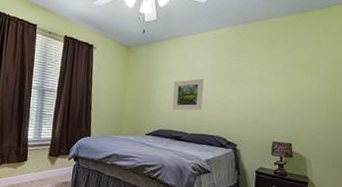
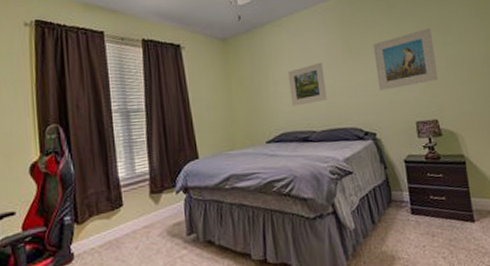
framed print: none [246,66,302,112] -> present [372,28,438,91]

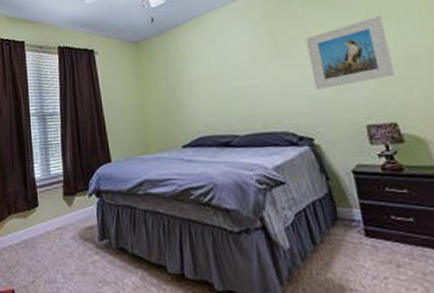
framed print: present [287,62,327,106] -> none [204,60,251,109]

